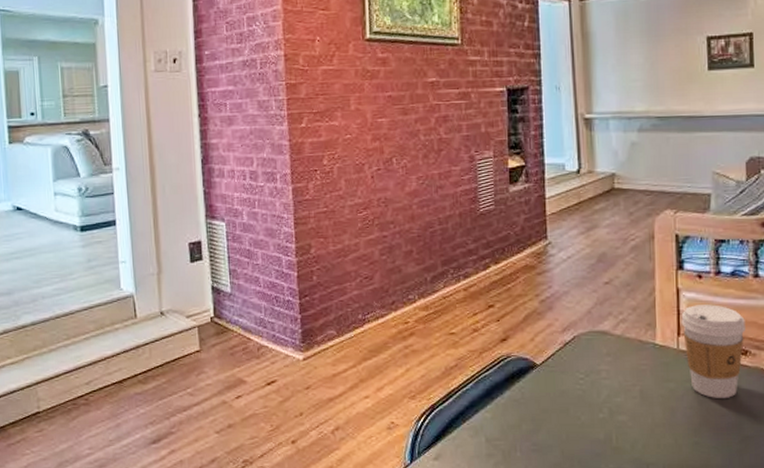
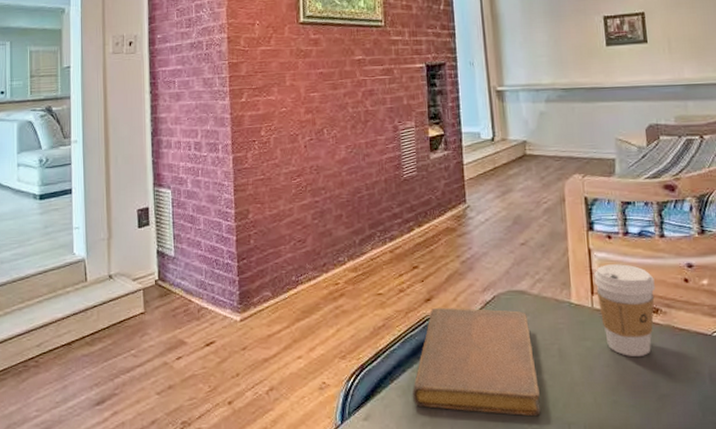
notebook: none [484,347,620,457] -> present [412,307,541,417]

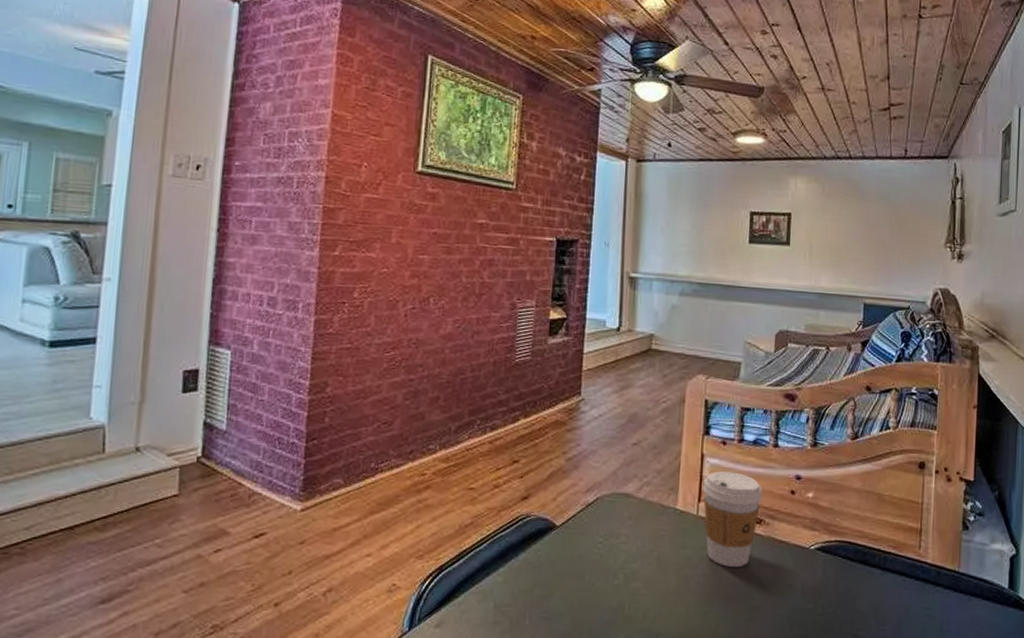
notebook: present [412,307,541,417] -> none [493,506,632,627]

